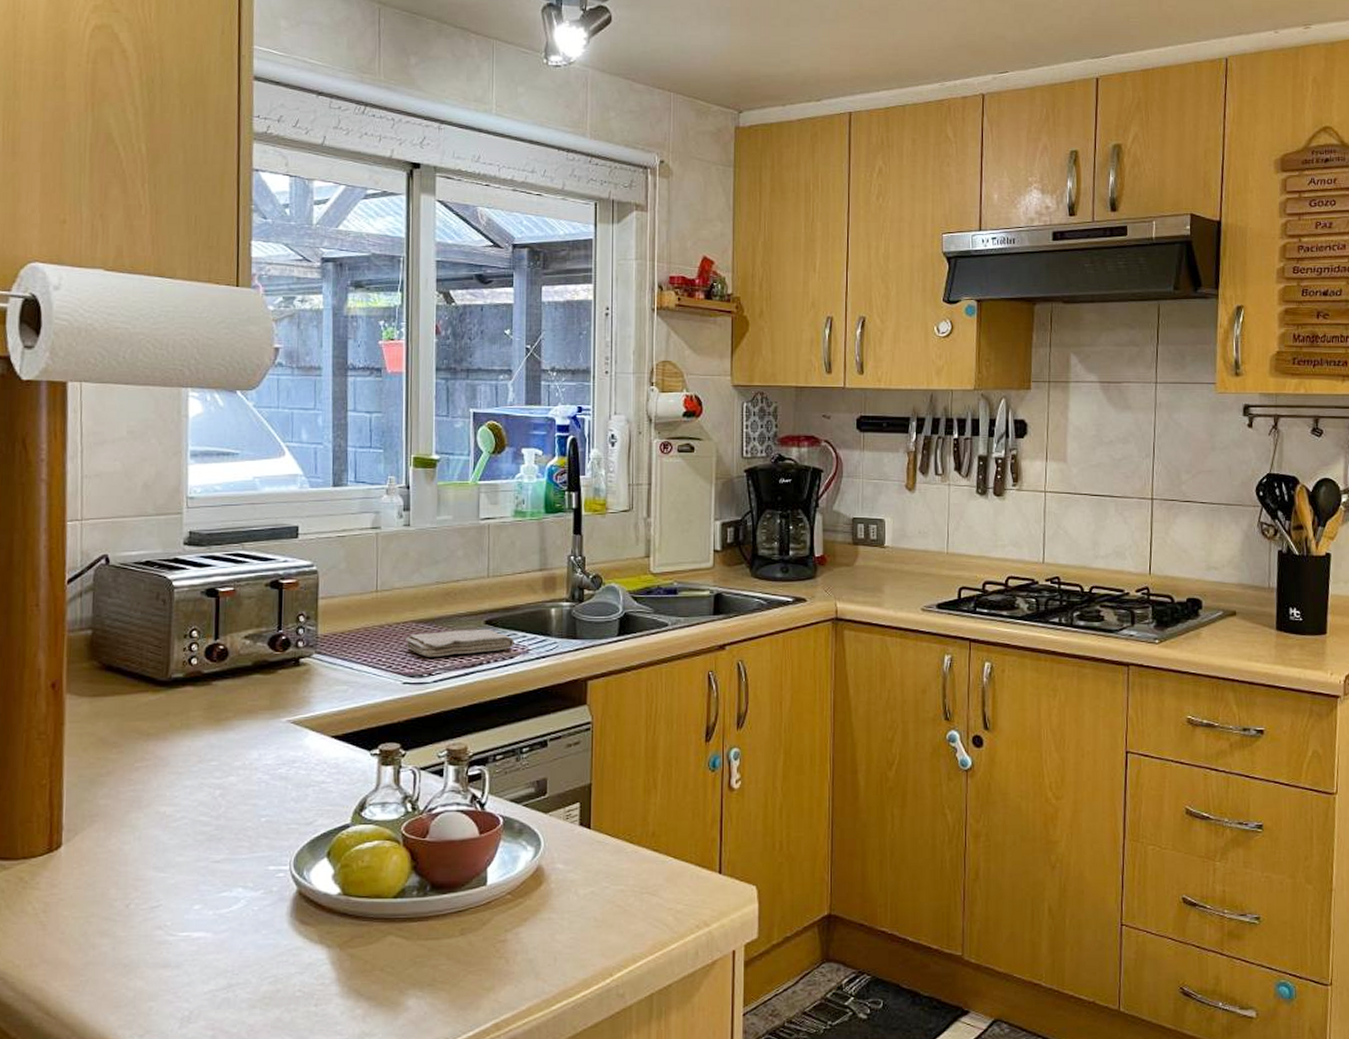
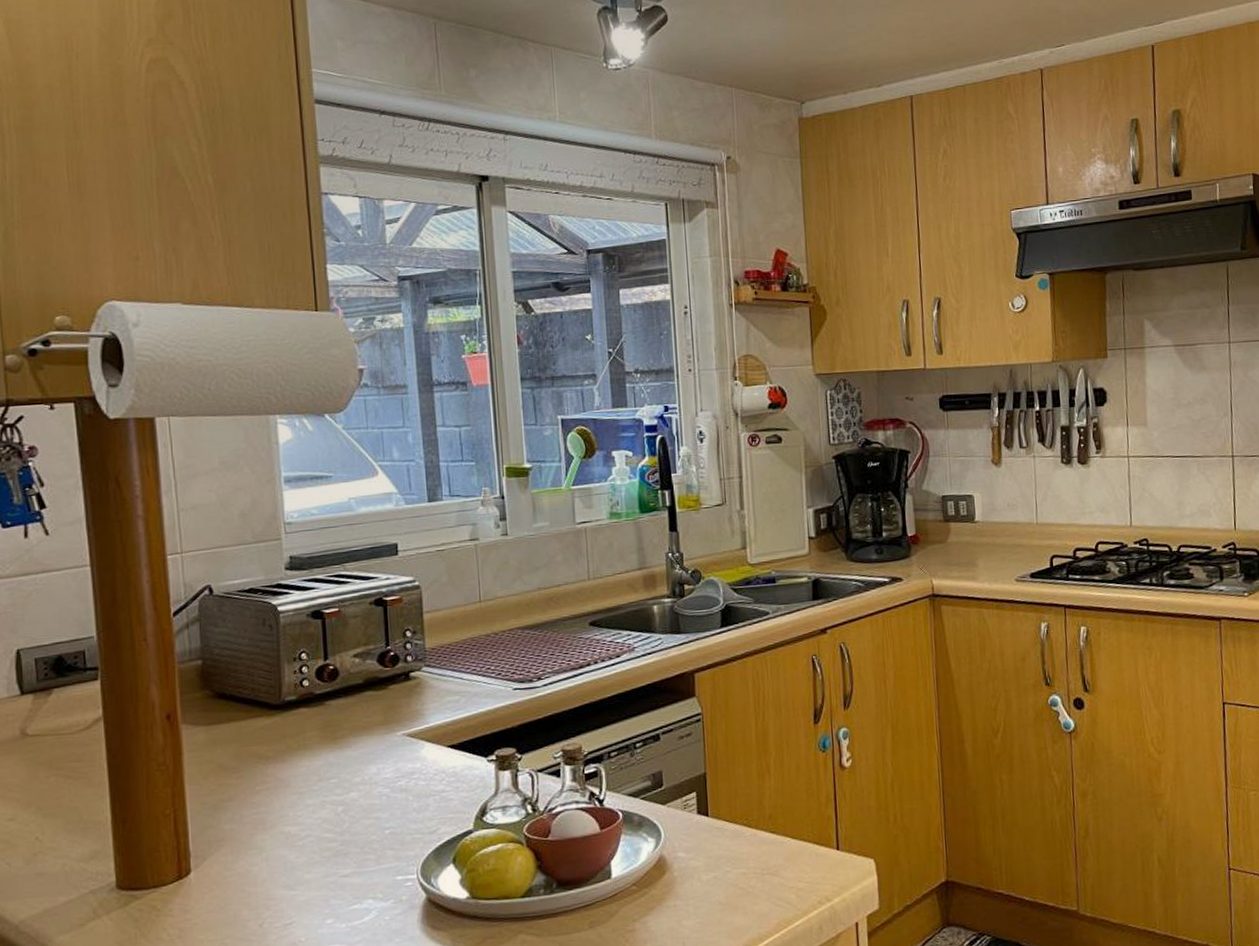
washcloth: present [406,628,514,657] -> none [513,630,620,662]

